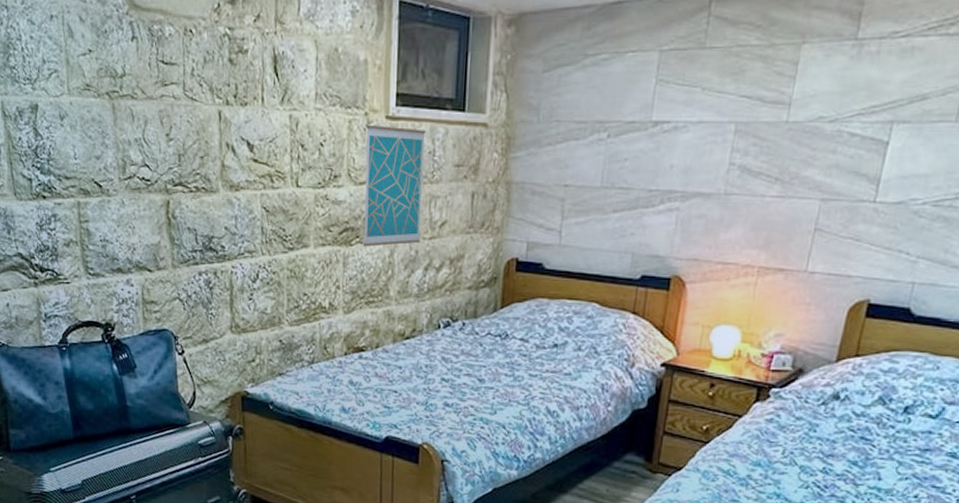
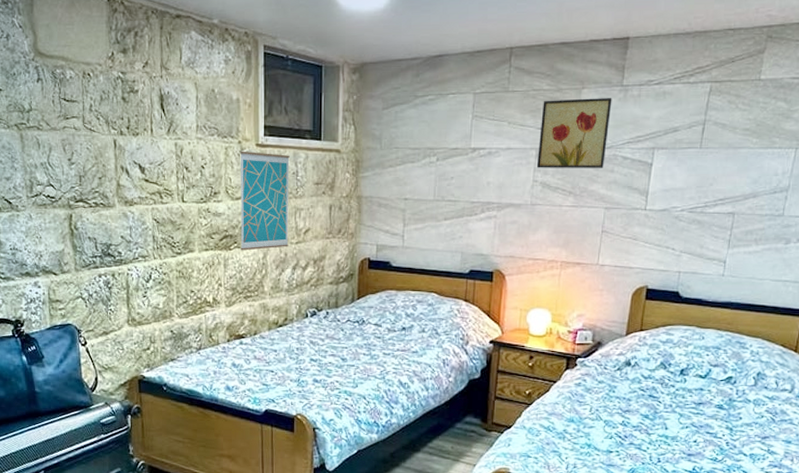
wall art: none [736,56,842,148] -> present [537,98,612,168]

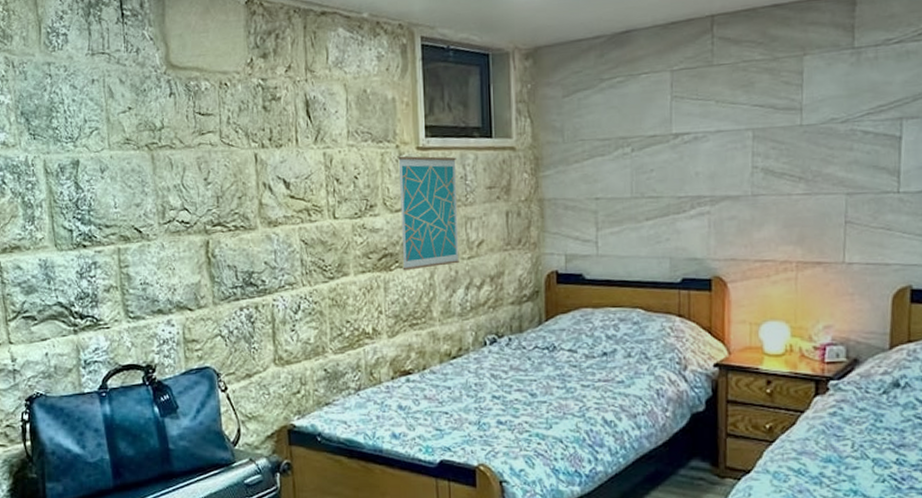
wall art: present [537,98,612,168] -> none [755,63,843,152]

